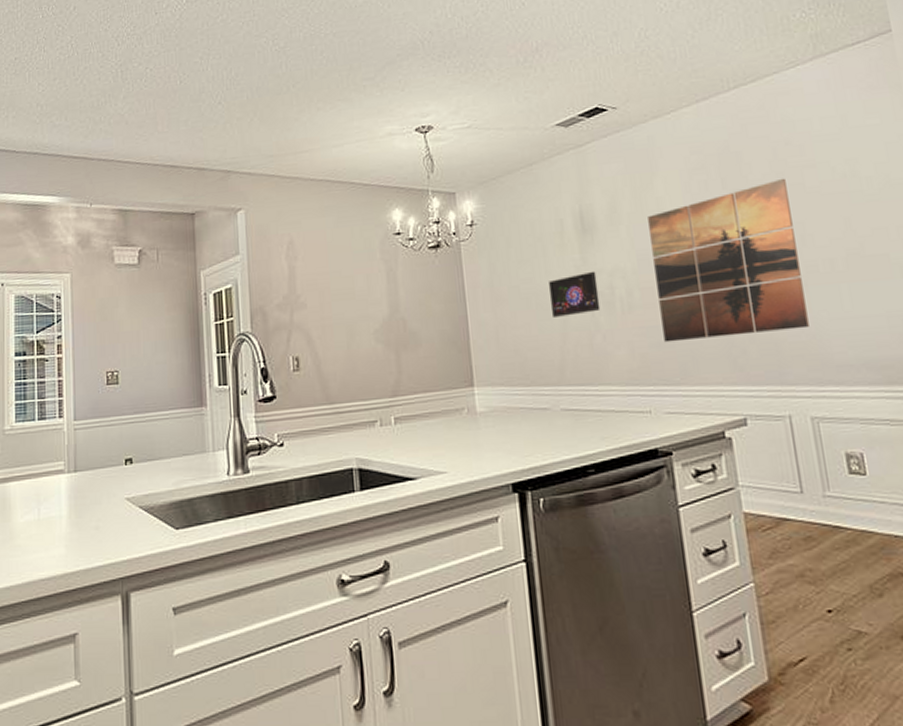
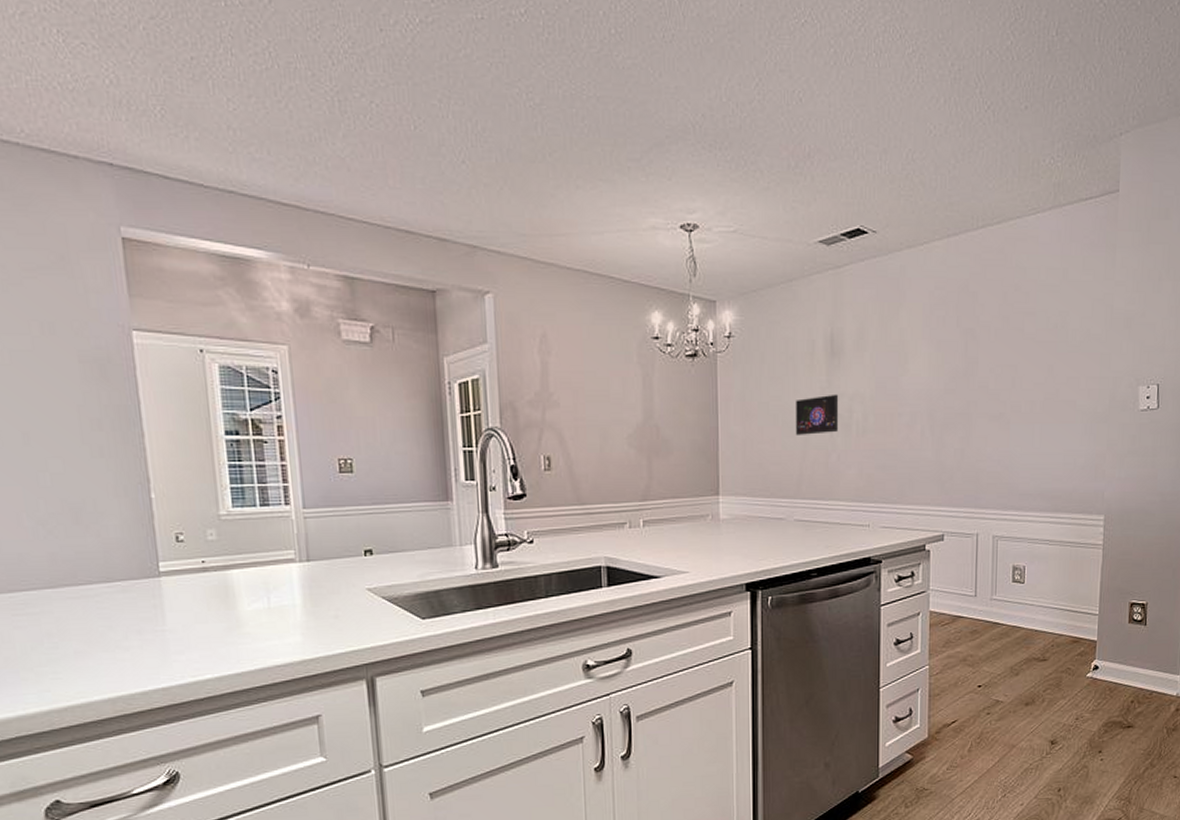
wall art: present [648,178,809,343] -> none [889,322,1009,465]

